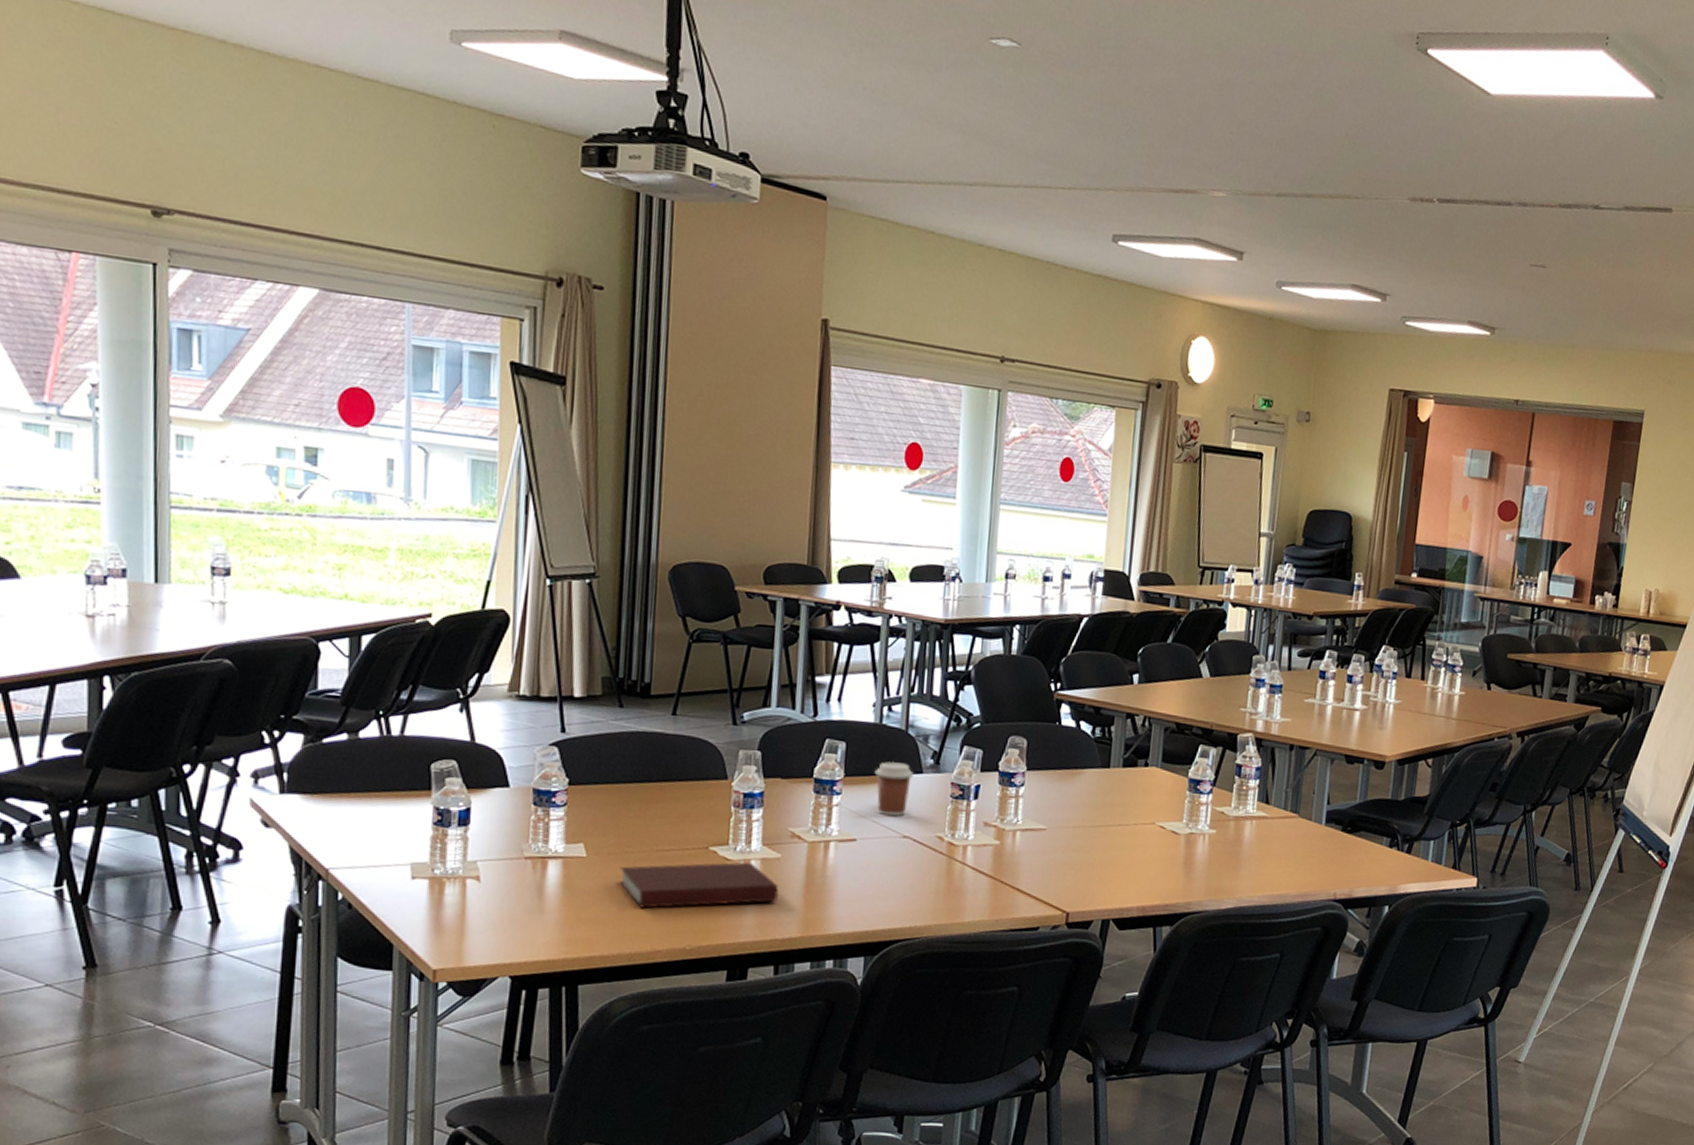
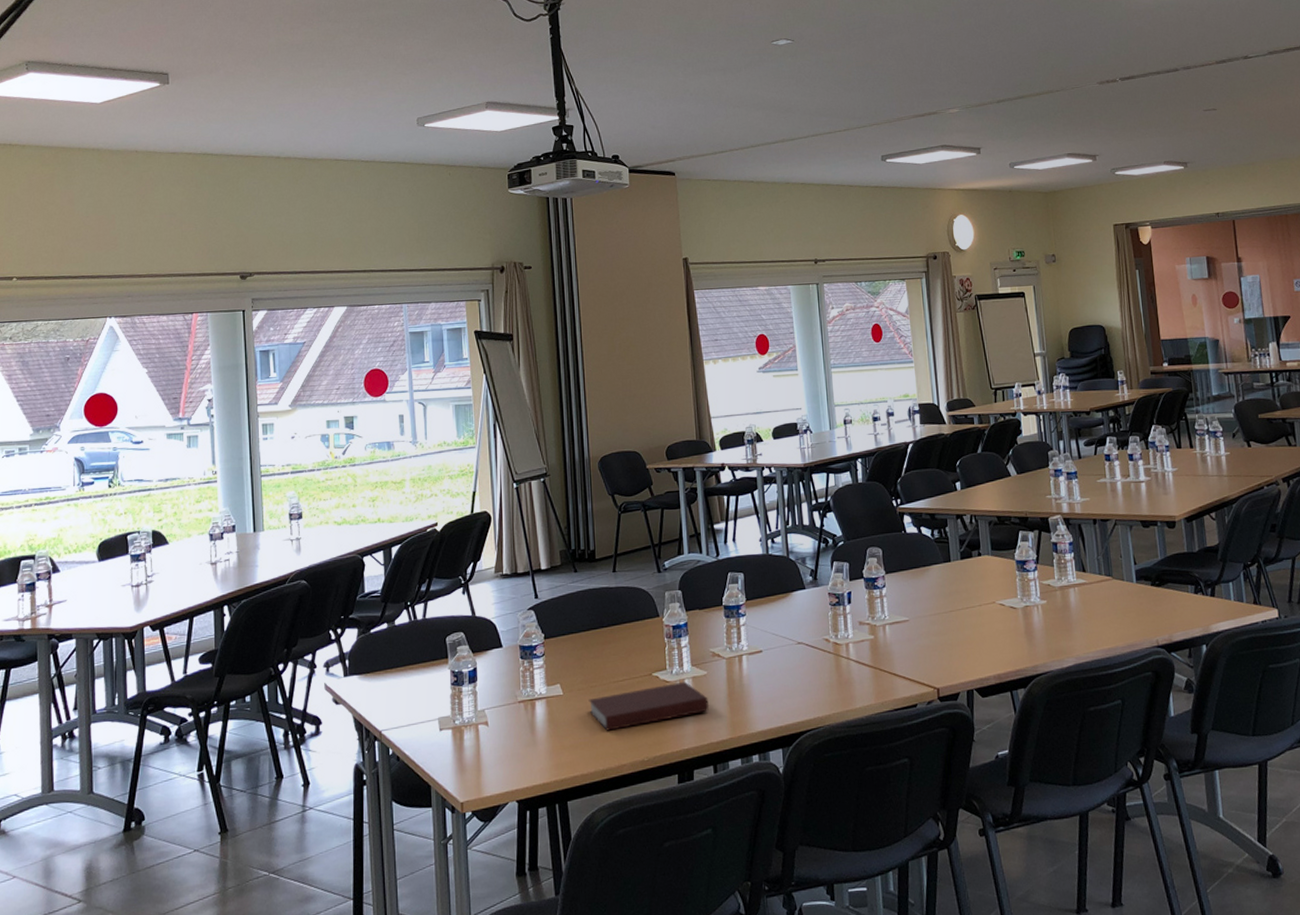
coffee cup: present [874,761,913,817] -> none [768,582,798,628]

